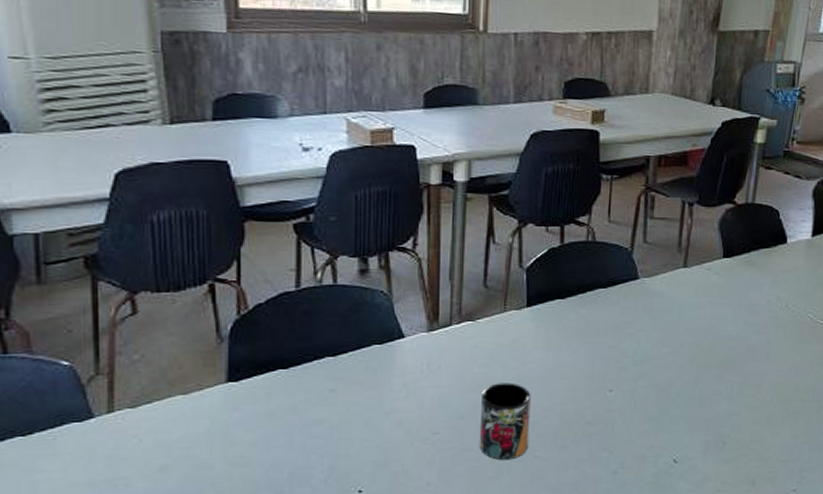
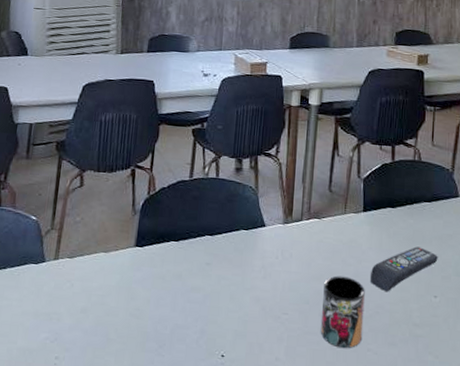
remote control: none [536,339,614,394] -> present [369,246,438,292]

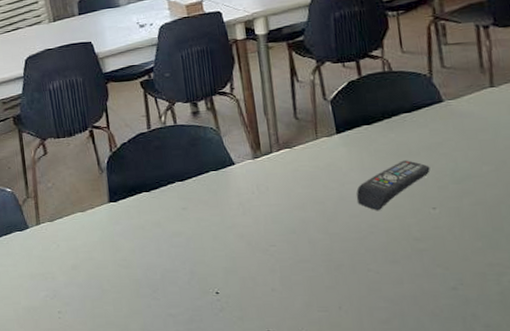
mug: present [321,275,365,349] -> none [308,201,360,272]

